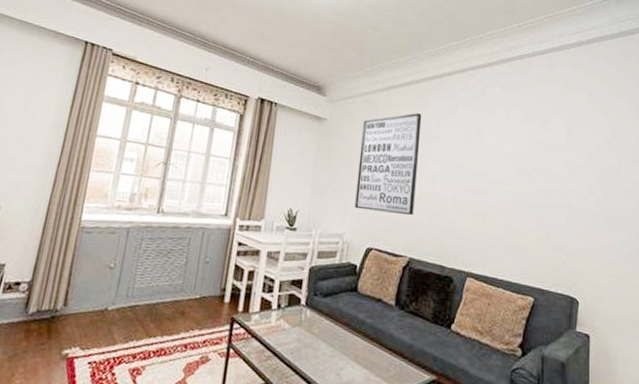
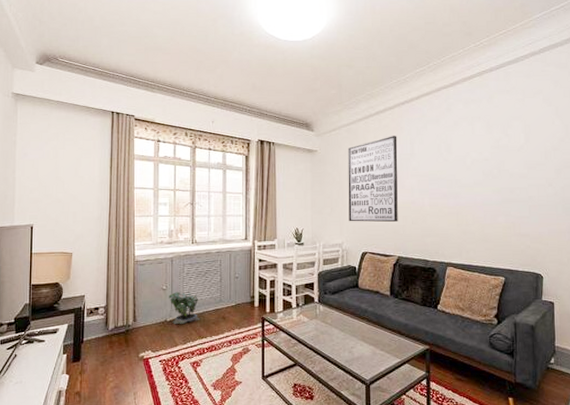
potted plant: none [114,271,155,316] -> present [169,290,200,324]

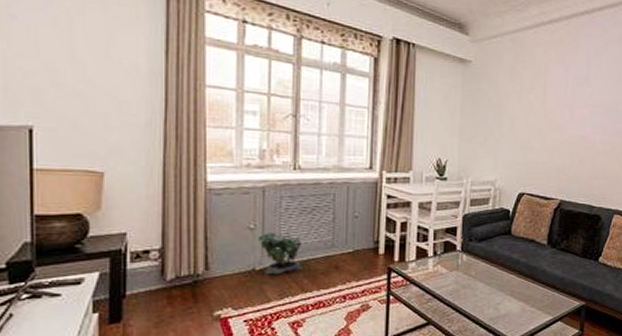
wall art: present [347,136,398,222] -> none [505,53,572,159]

